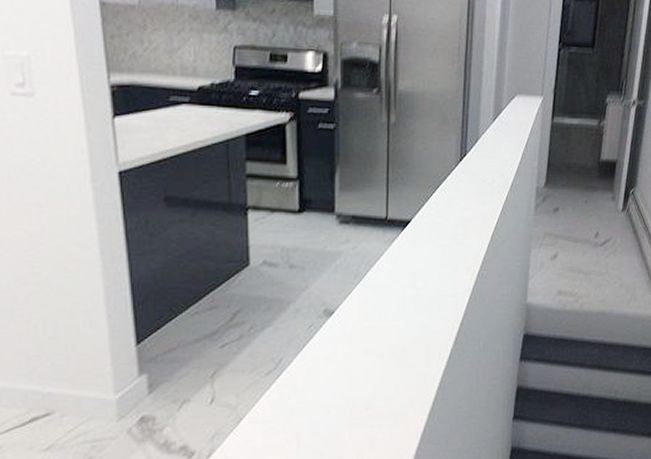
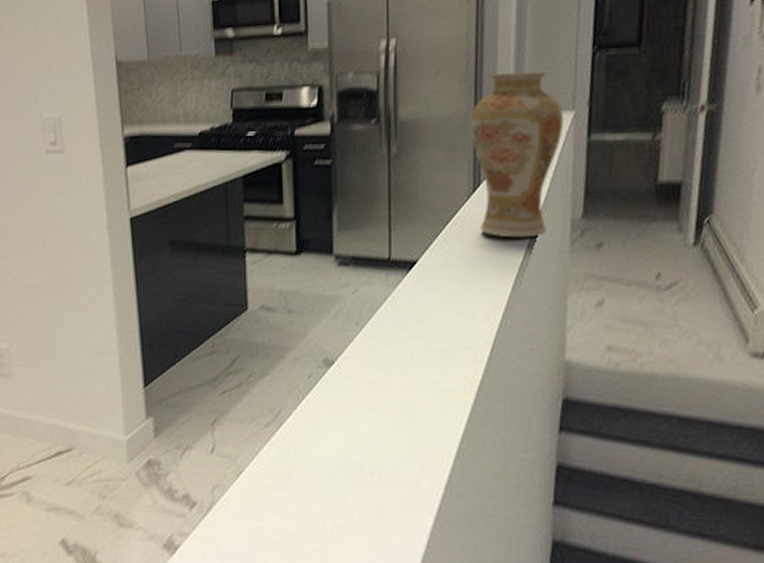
vase: none [460,57,534,202] -> present [470,71,564,238]

